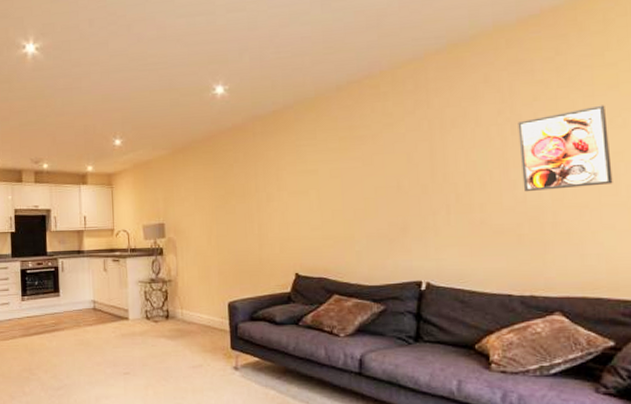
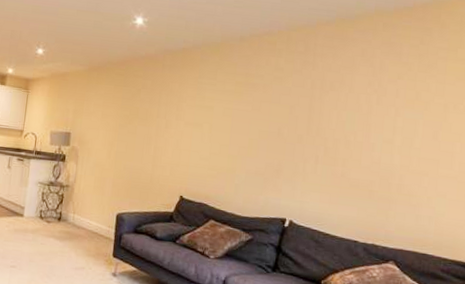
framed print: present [518,105,613,192] -> none [379,92,452,159]

